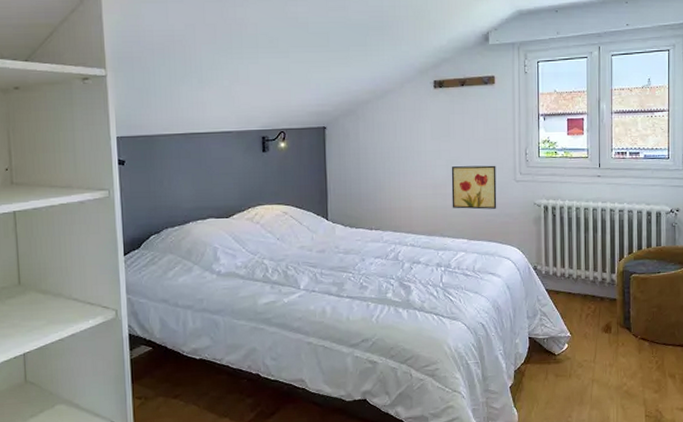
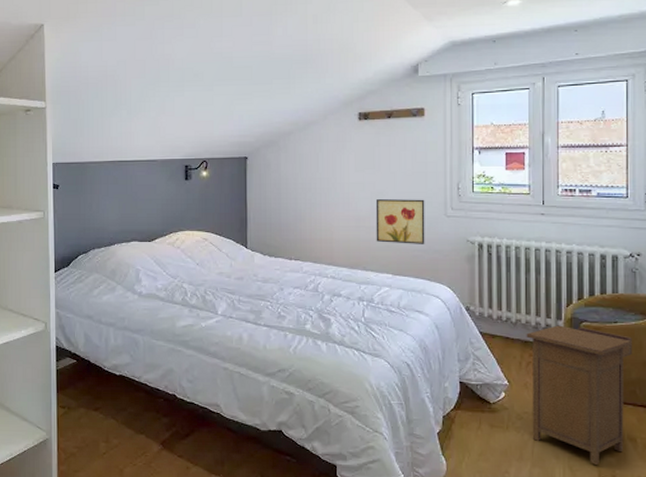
nightstand: none [585,278,672,401] -> present [526,325,632,465]

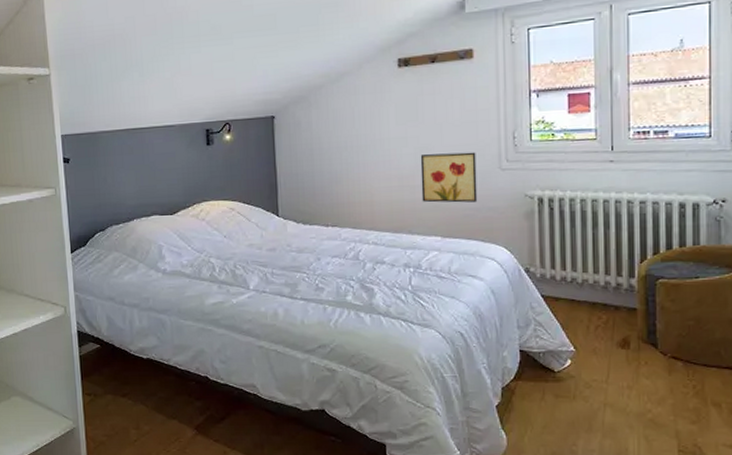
nightstand: present [526,325,632,465] -> none [594,283,716,433]

